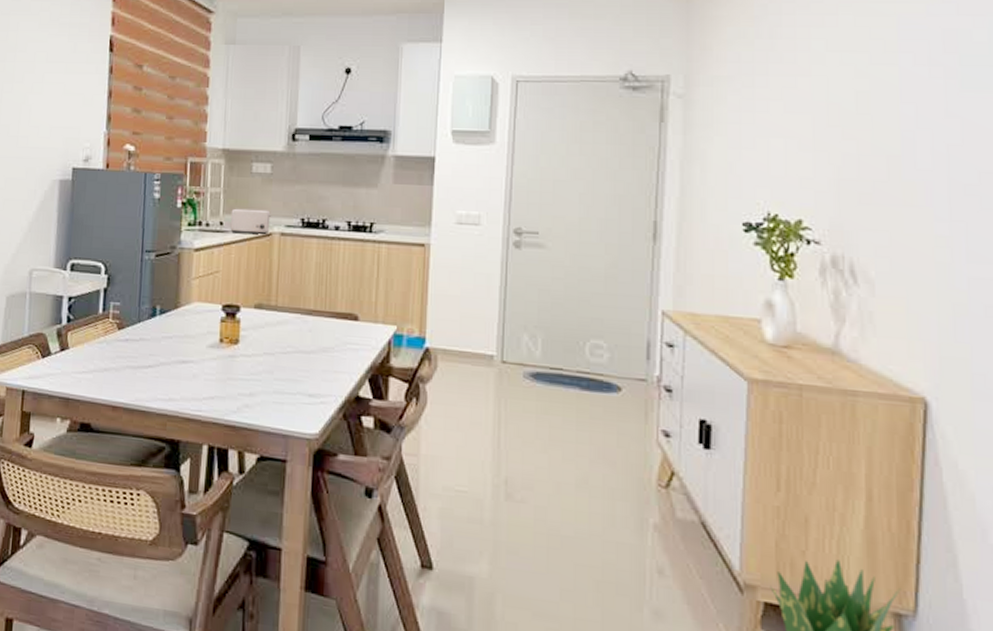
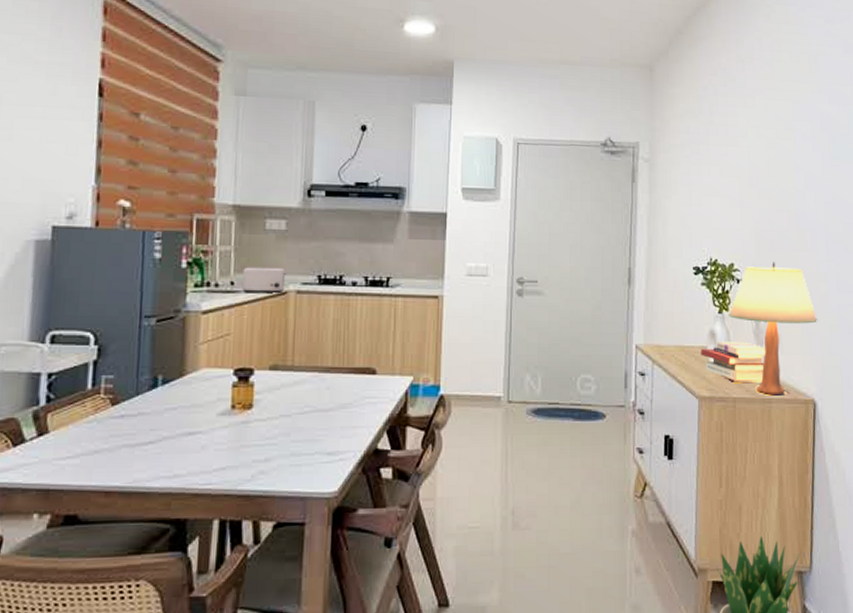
books: none [752,314,848,371] -> present [701,342,765,384]
table lamp: none [793,220,935,388] -> present [728,262,819,396]

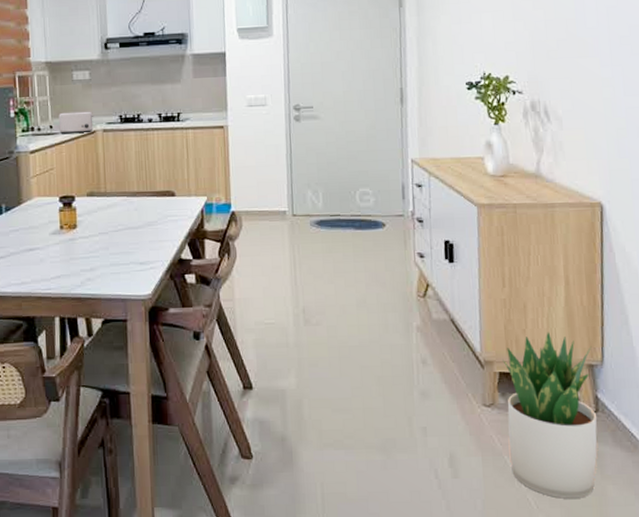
books: present [701,342,765,384] -> none [478,150,546,190]
table lamp: present [728,262,819,396] -> none [505,71,604,200]

